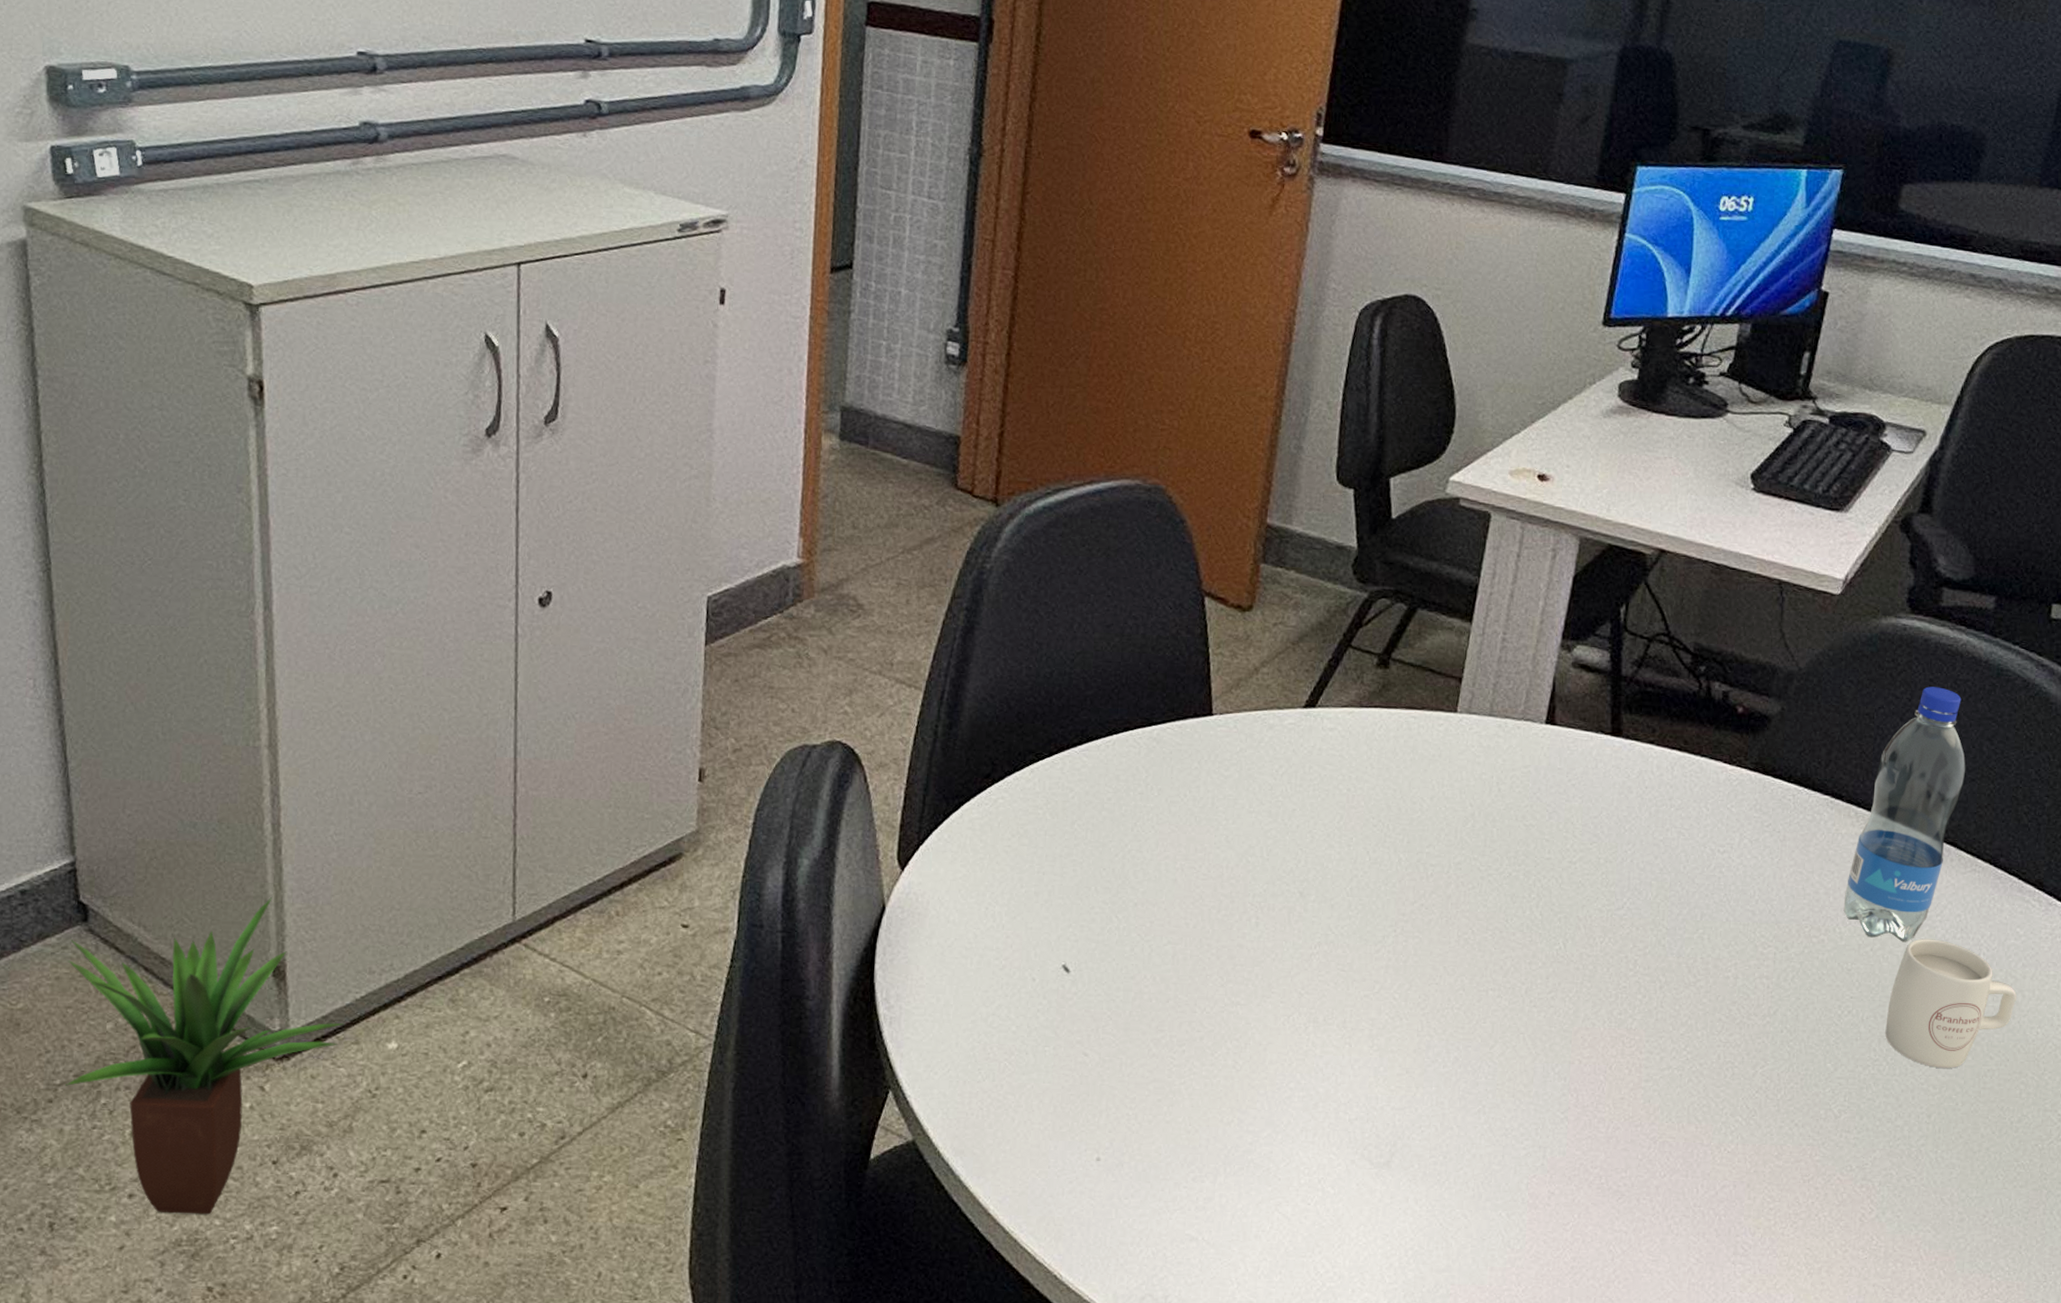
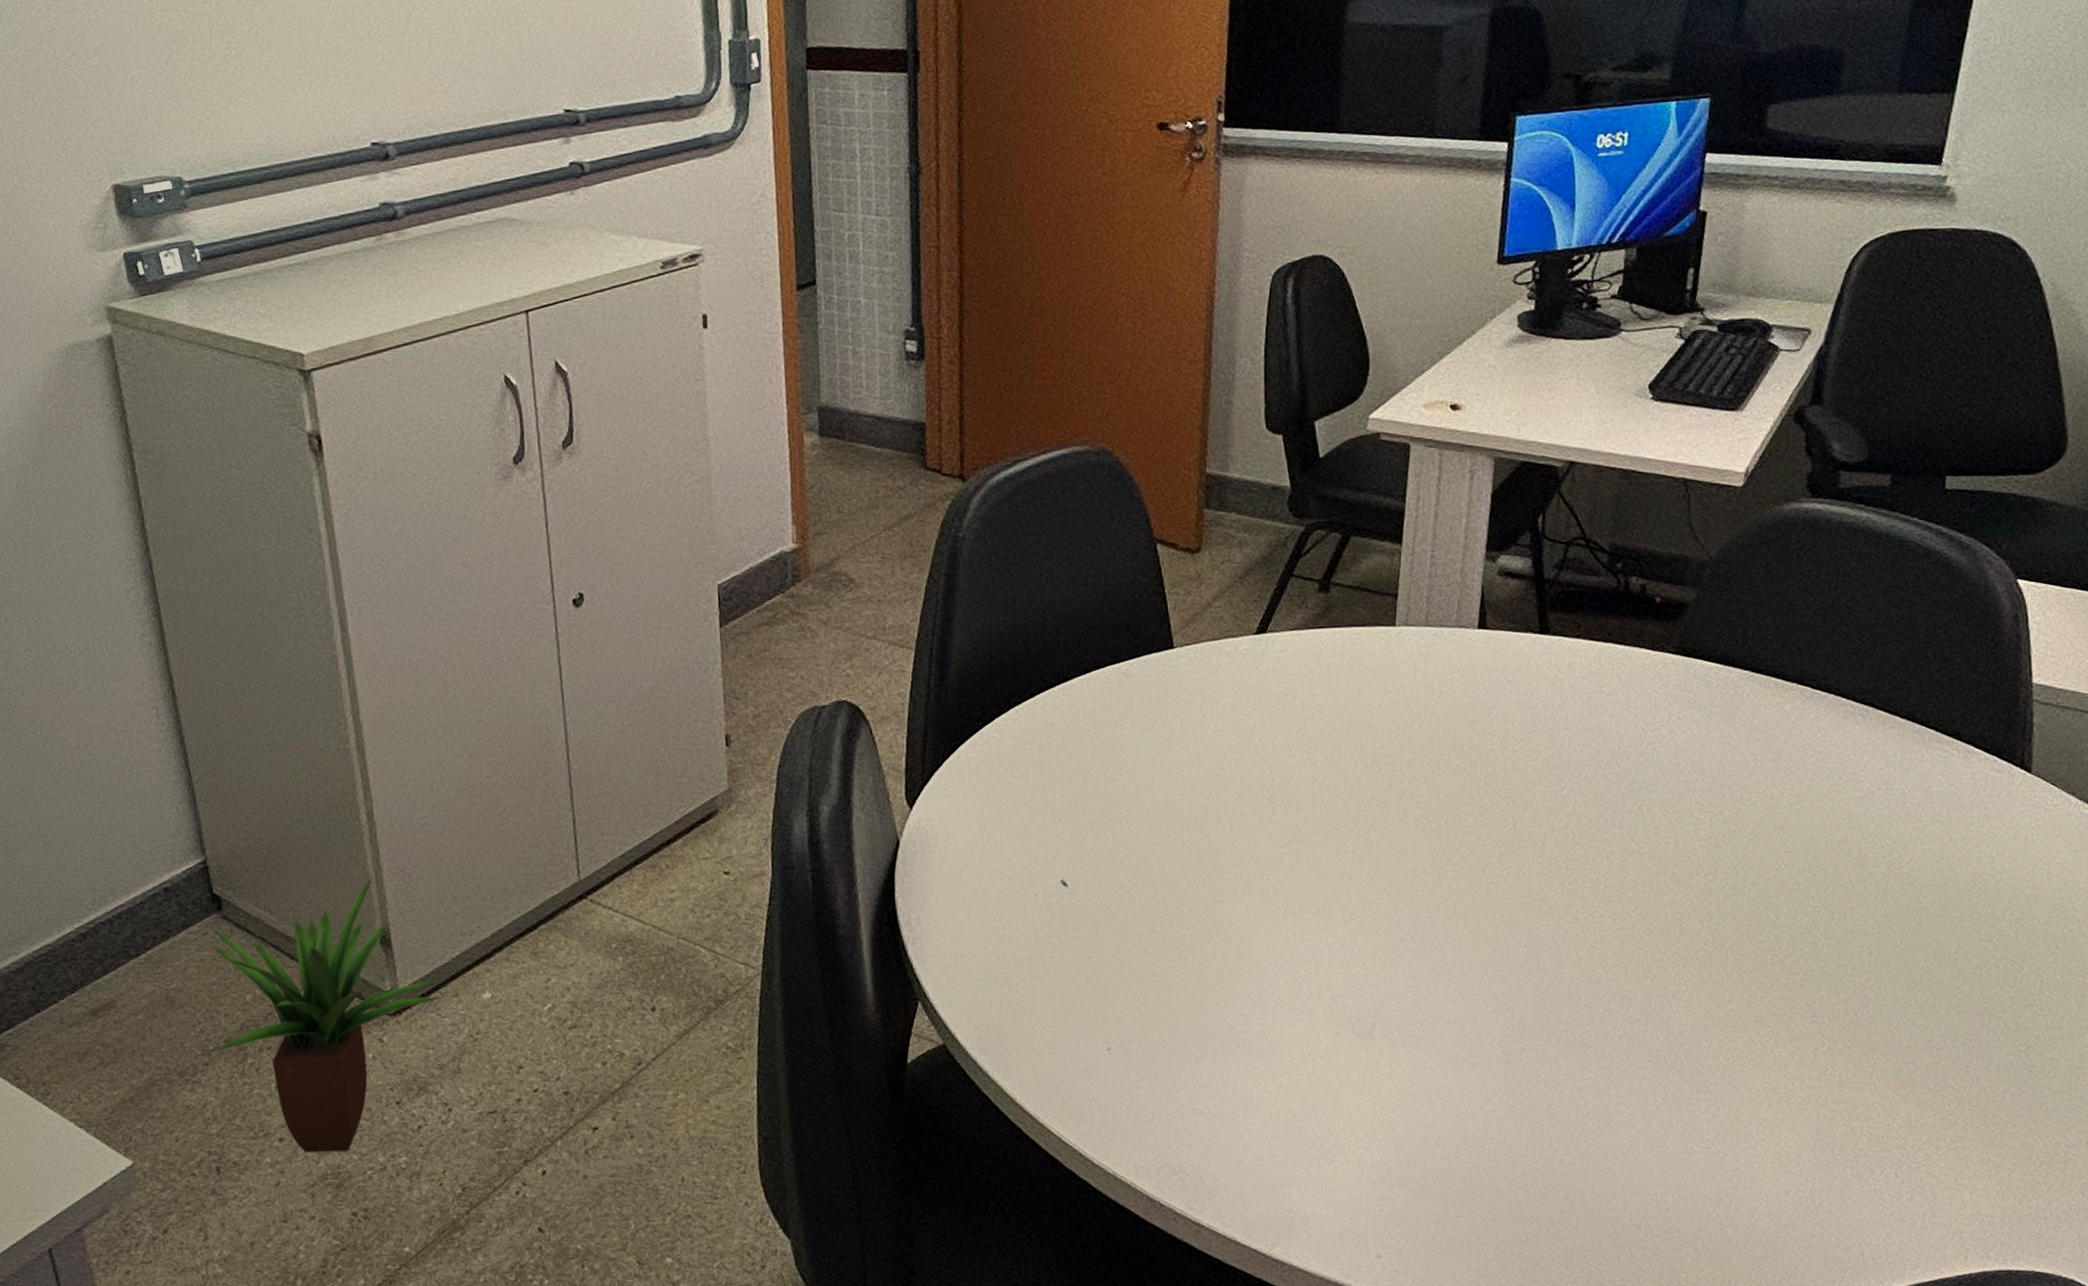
bottle: present [1843,686,1967,942] -> none [1771,562,1877,798]
mug: present [1885,938,2017,1068] -> none [1821,792,1945,910]

